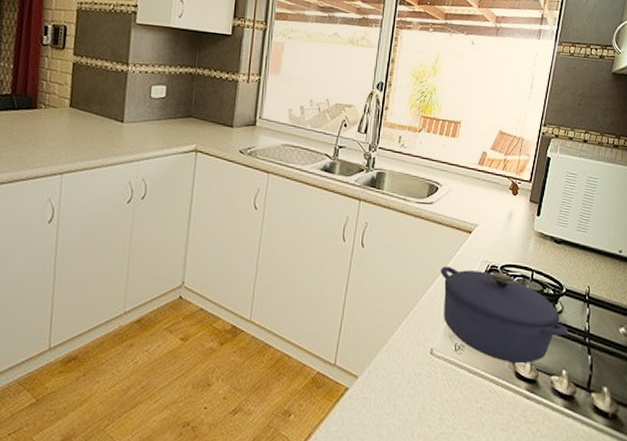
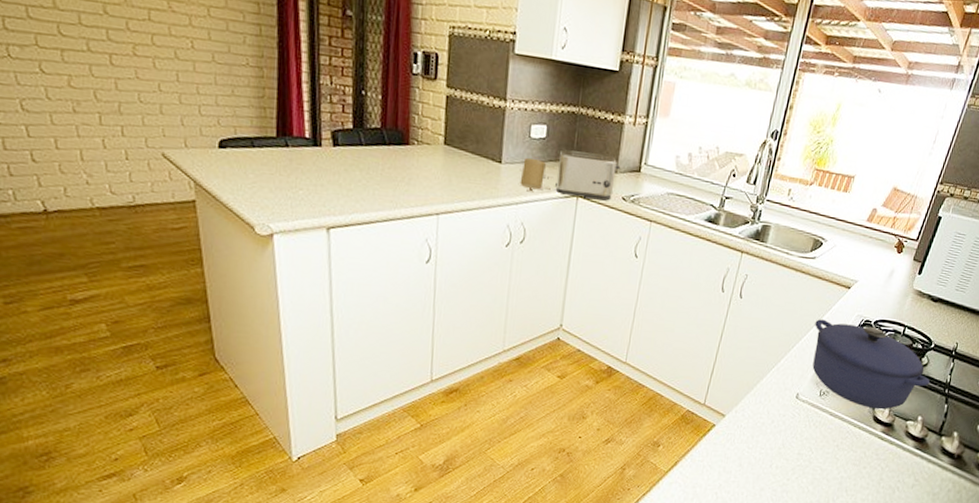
canister: none [141,115,174,147] -> present [519,156,554,191]
toaster: none [175,107,237,154] -> present [555,149,621,201]

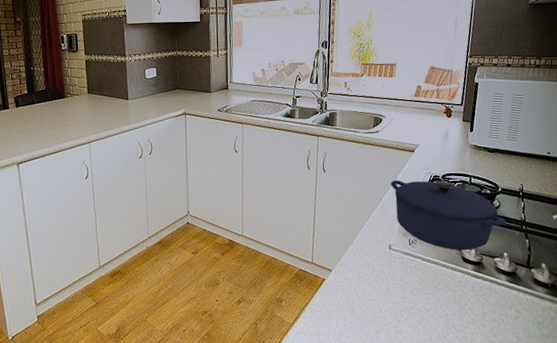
canister: present [519,156,554,191] -> none [143,91,166,116]
toaster: present [555,149,621,201] -> none [168,81,213,115]

